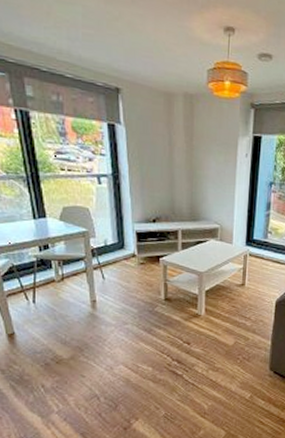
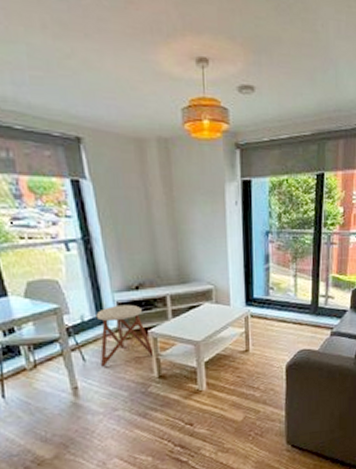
stool: none [117,234,163,286] -> present [96,304,154,367]

